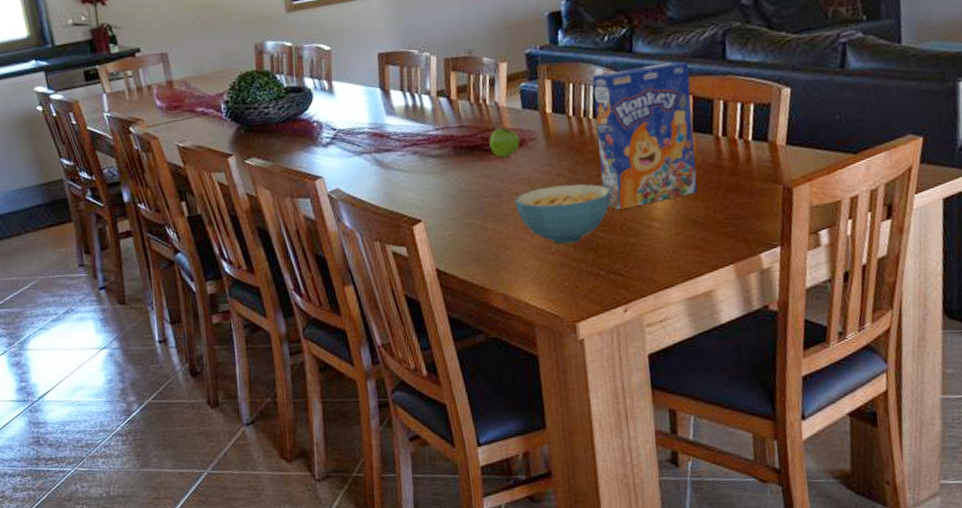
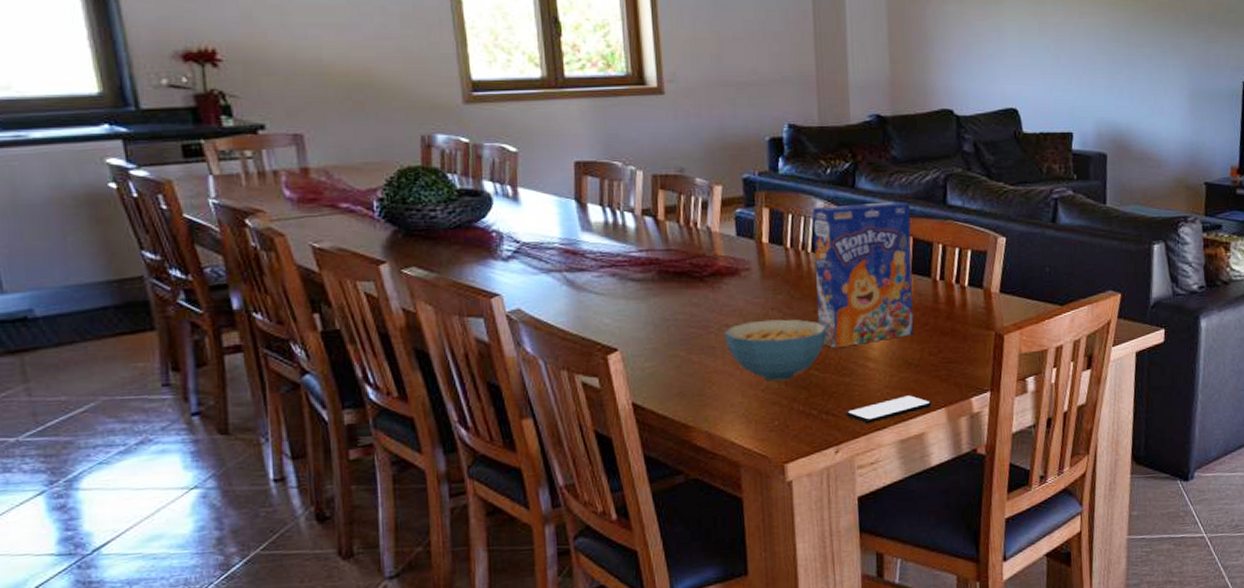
fruit: present [489,127,520,158] -> none [699,254,733,287]
smartphone: none [633,253,720,283] -> present [845,395,932,424]

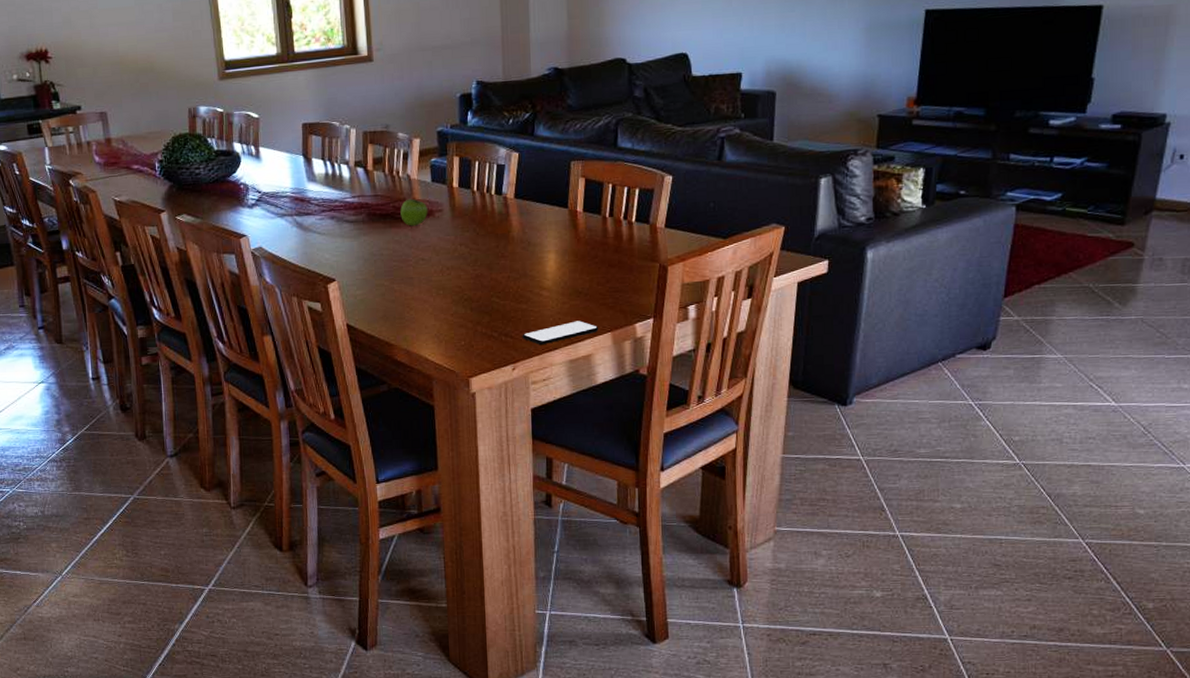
fruit: none [699,254,733,287] -> present [400,198,428,226]
cereal bowl: present [725,319,827,381] -> none [421,253,507,307]
cereal box: present [812,202,914,348] -> none [496,146,584,279]

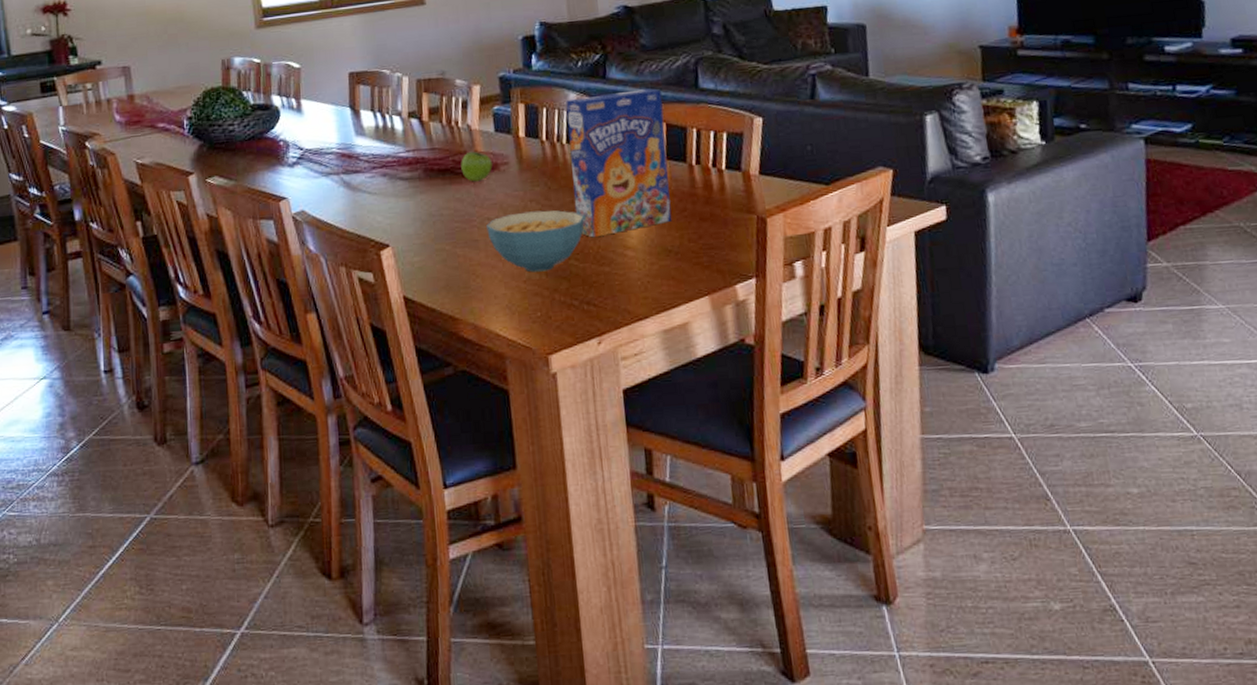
cereal bowl: none [421,253,507,307] -> present [486,210,585,272]
cereal box: none [496,146,584,279] -> present [565,89,672,238]
smartphone: present [522,320,599,346] -> none [606,283,695,314]

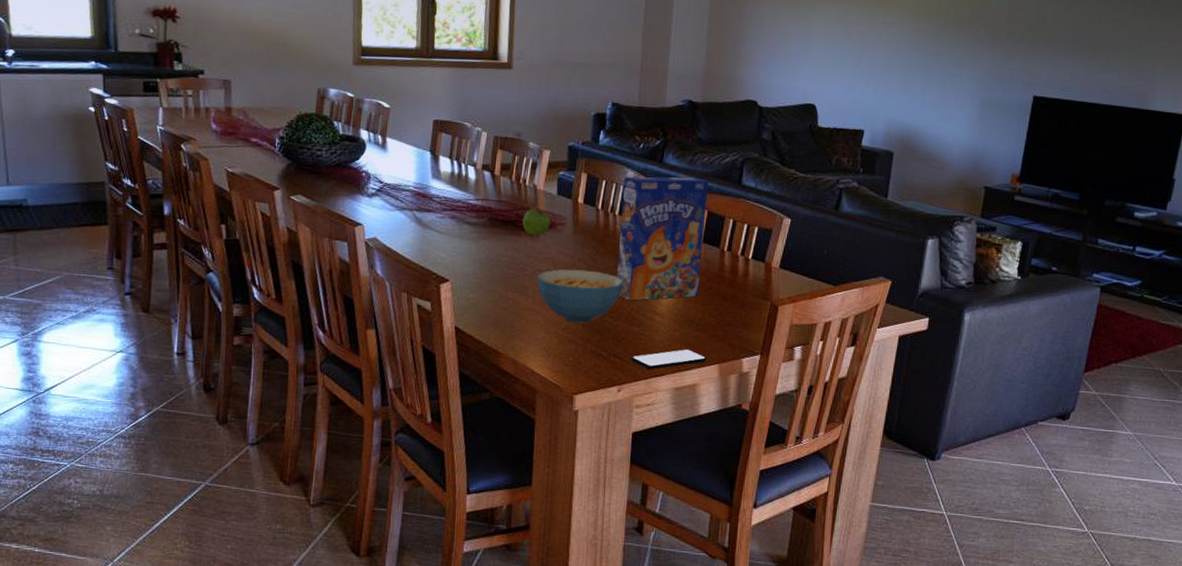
smartphone: none [606,283,695,314] -> present [630,349,707,370]

